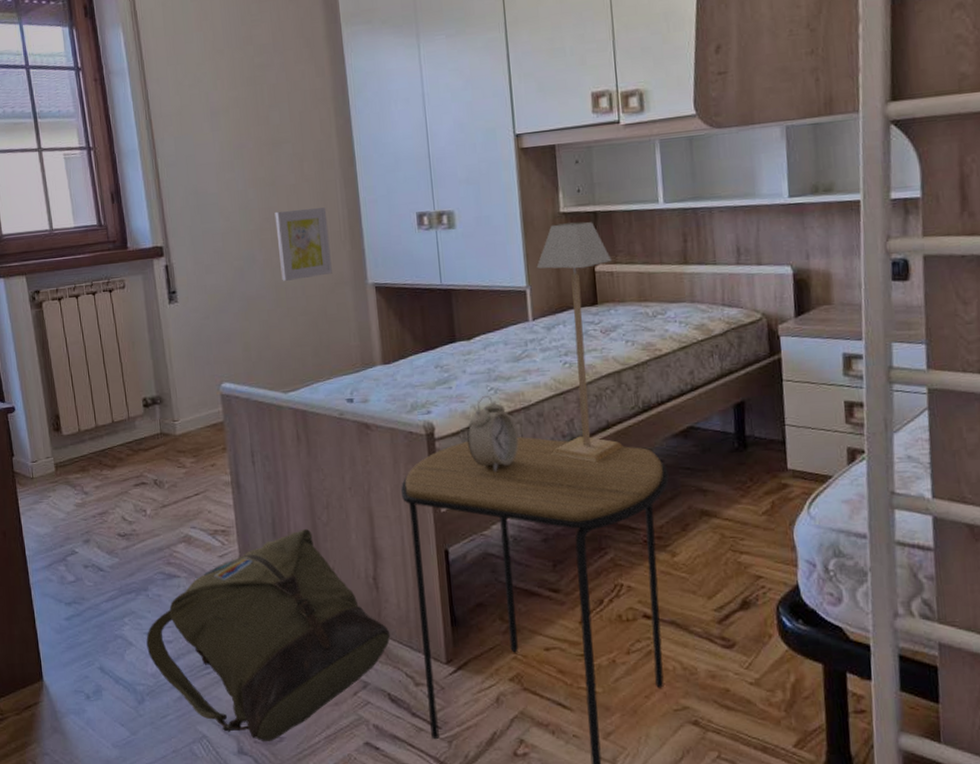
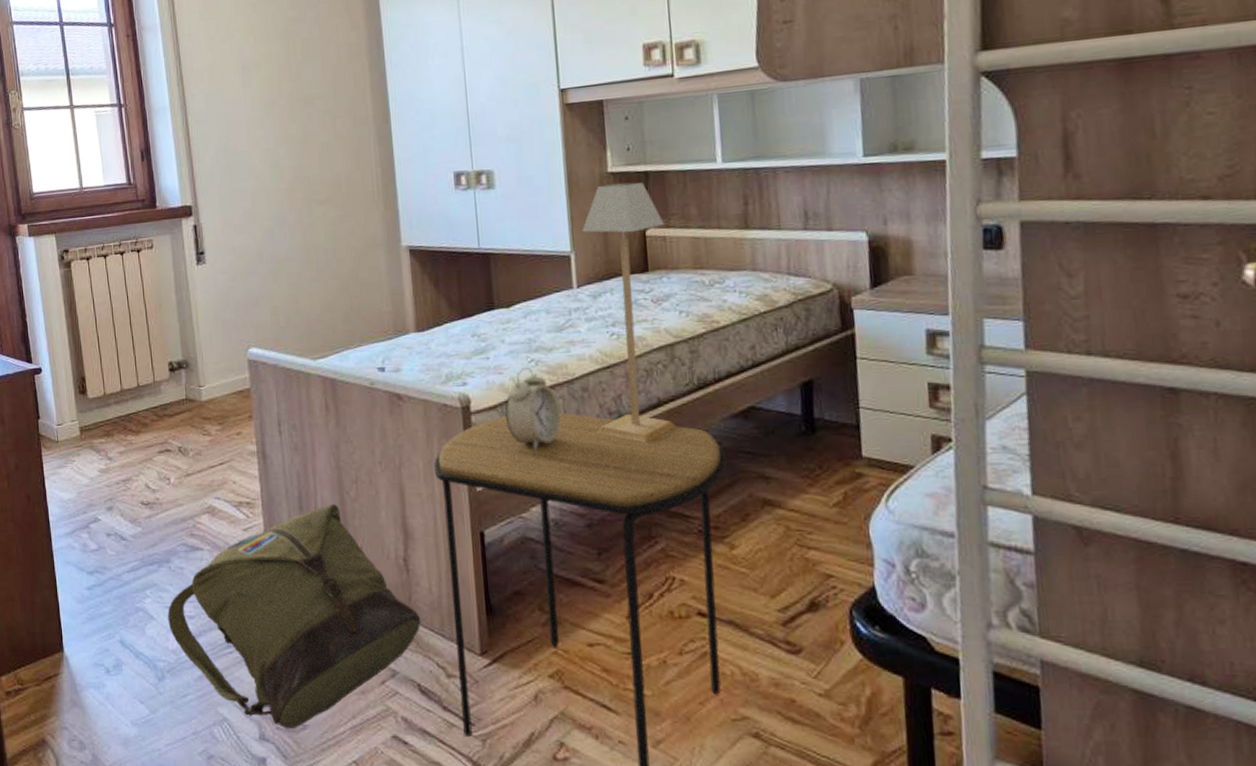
wall art: present [274,207,332,282] -> none [306,166,365,244]

